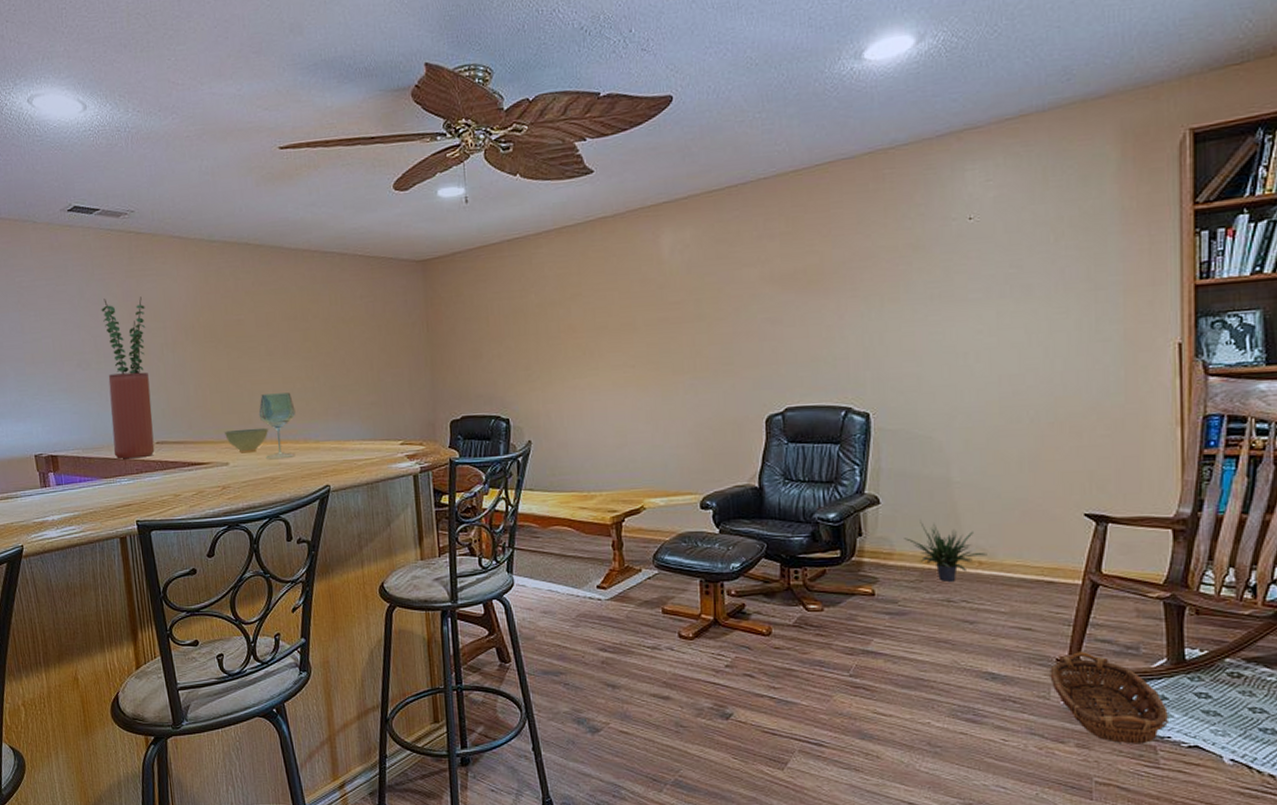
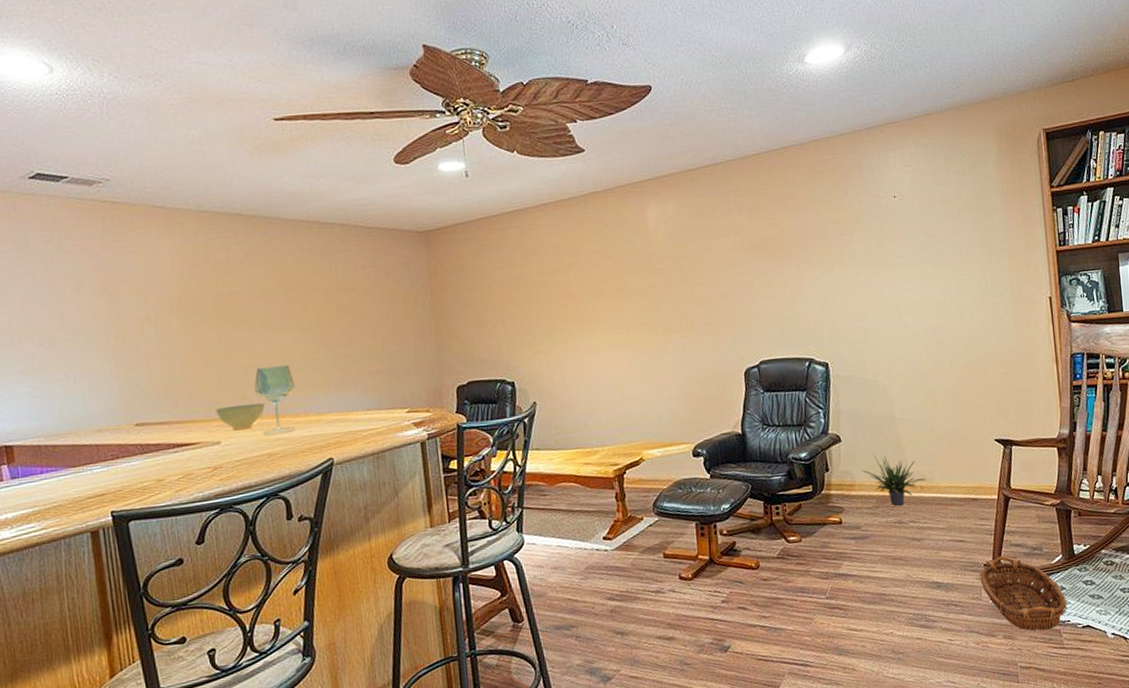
vase: present [101,296,155,460] -> none [69,269,134,446]

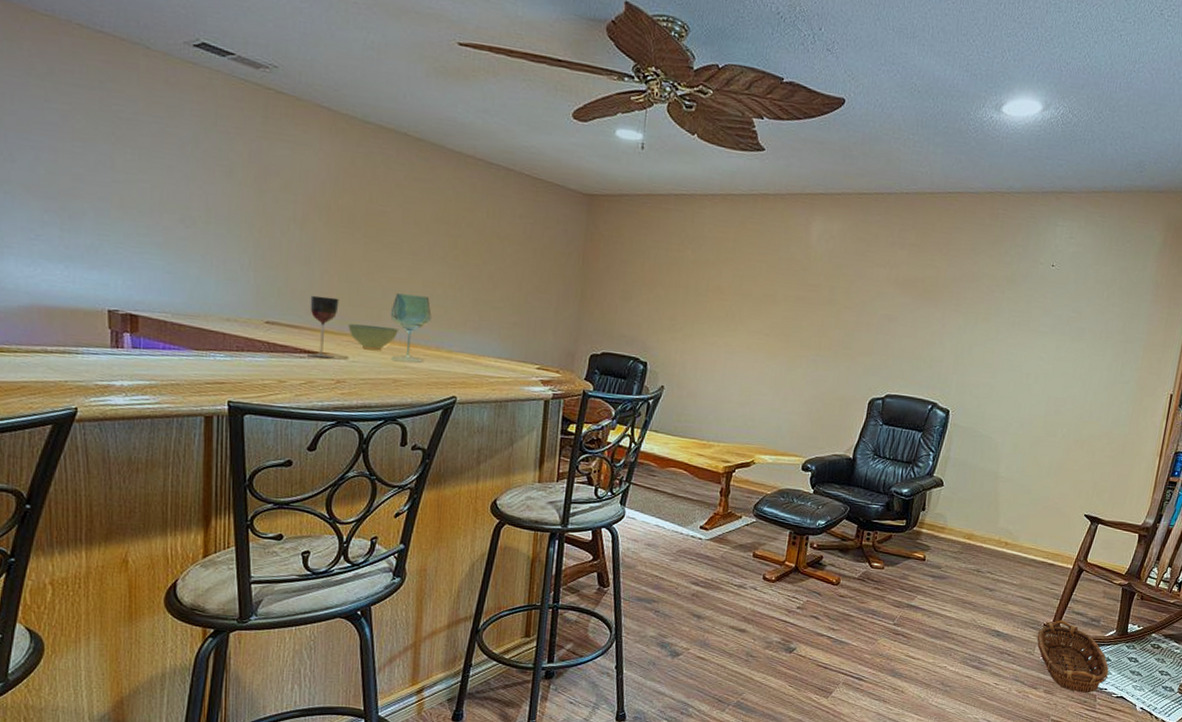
wineglass: none [174,385,206,450] -> present [308,295,339,359]
potted plant: present [862,453,927,506] -> none [955,503,1013,556]

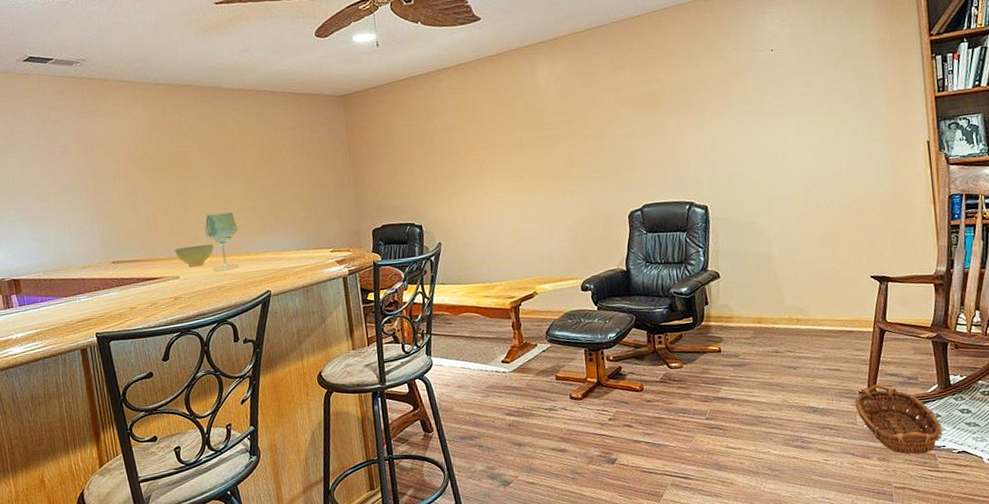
wineglass: present [308,295,339,359] -> none [142,230,168,283]

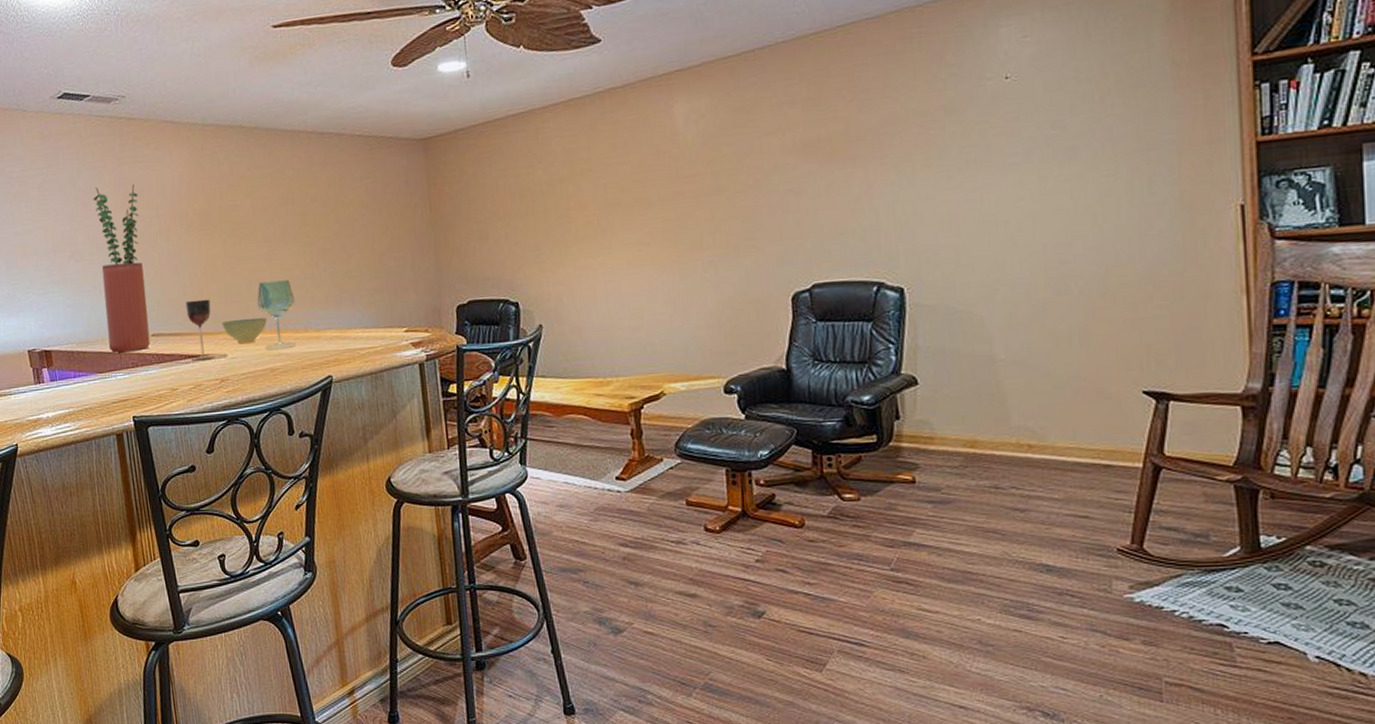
vase: none [57,134,111,279] -> present [93,184,151,353]
wineglass: none [142,230,168,283] -> present [185,299,214,361]
basket: present [855,384,942,455] -> none [1110,540,1244,641]

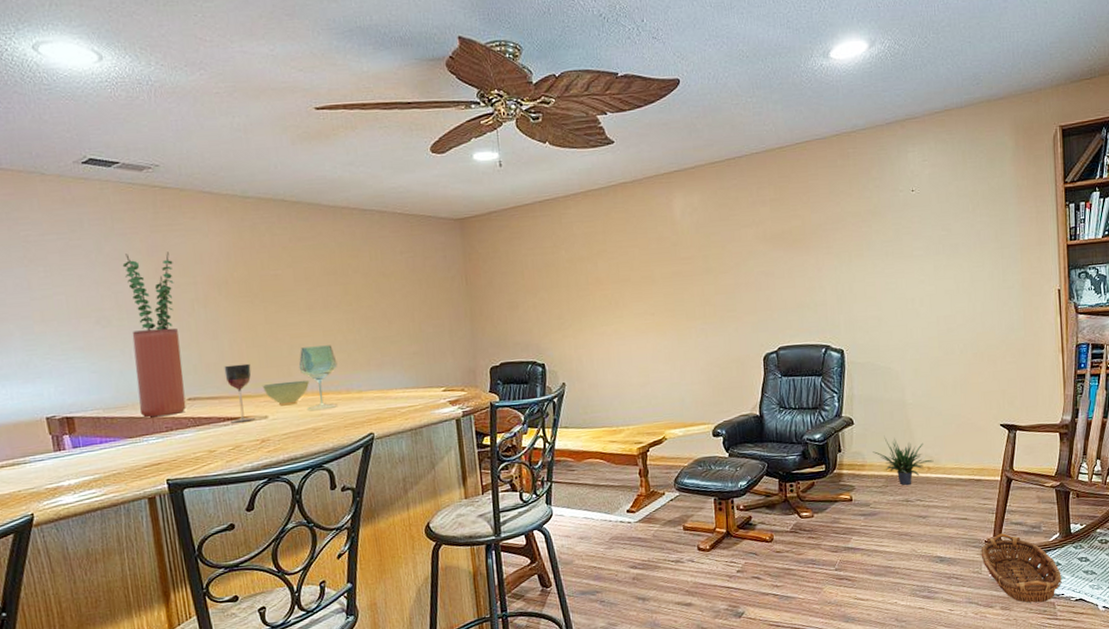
potted plant: none [945,400,1038,467] -> present [873,435,934,485]
basket: none [1110,540,1244,641] -> present [980,533,1062,603]

